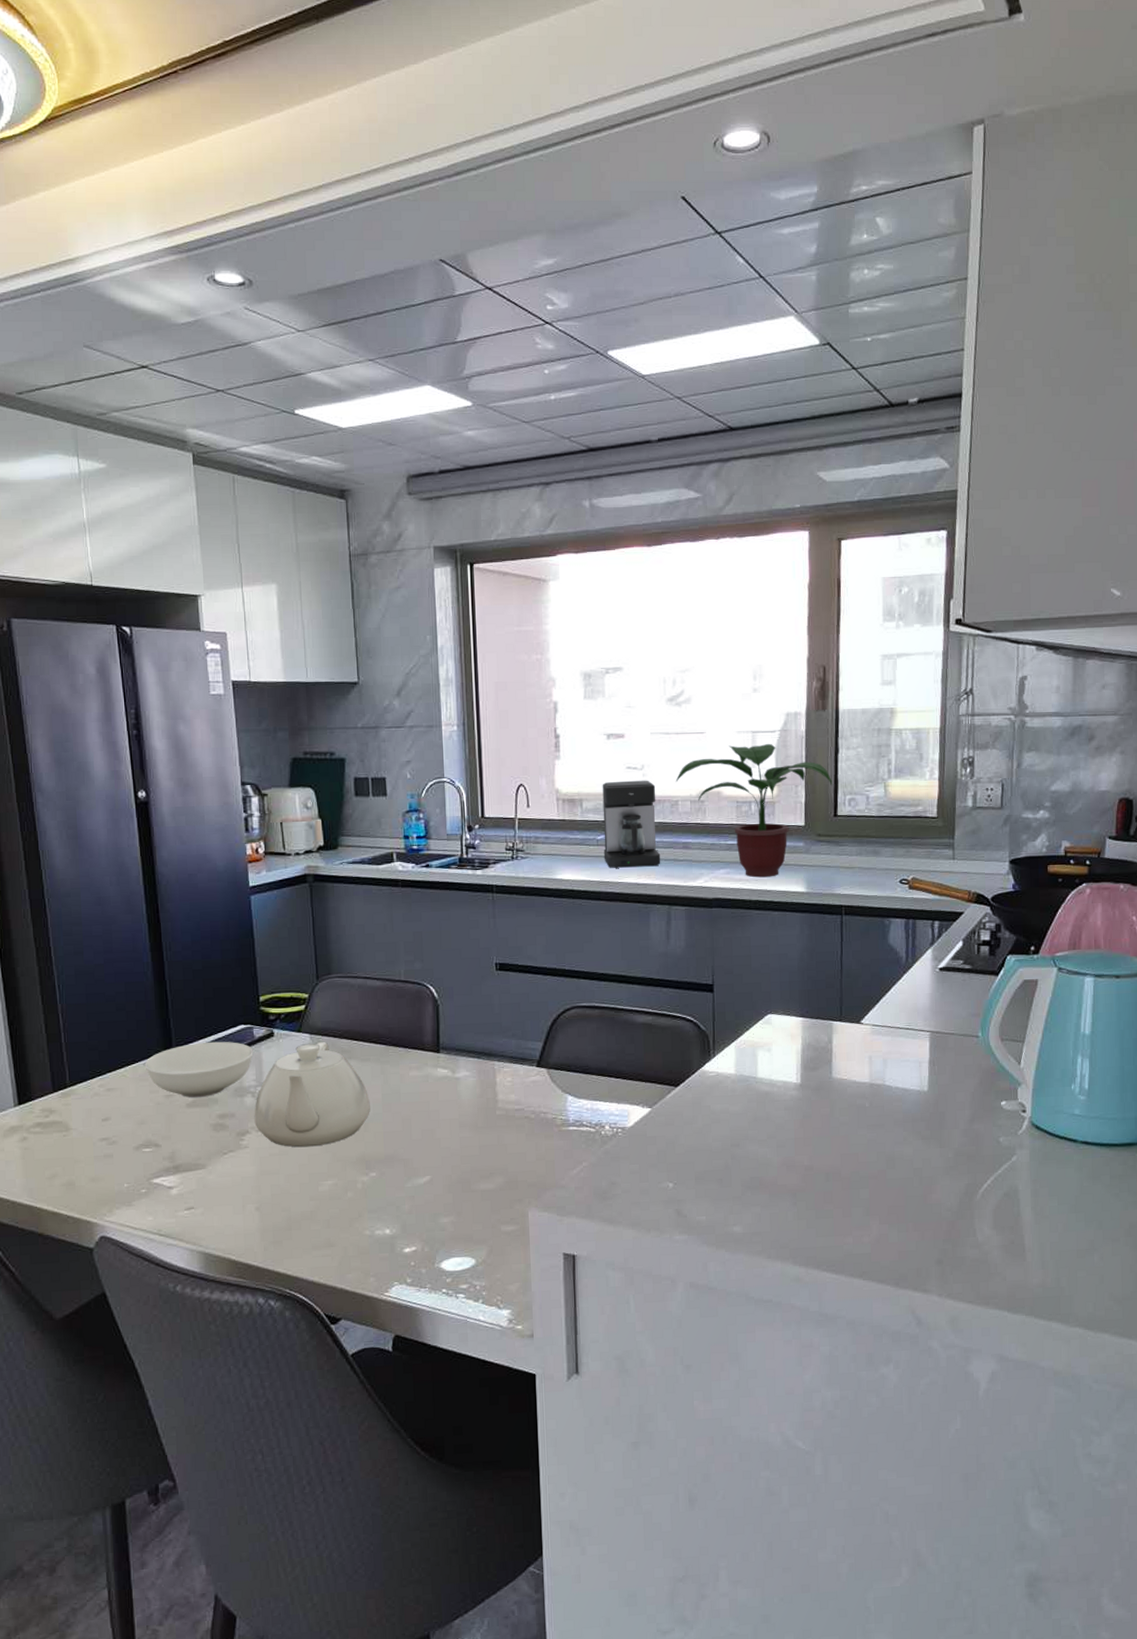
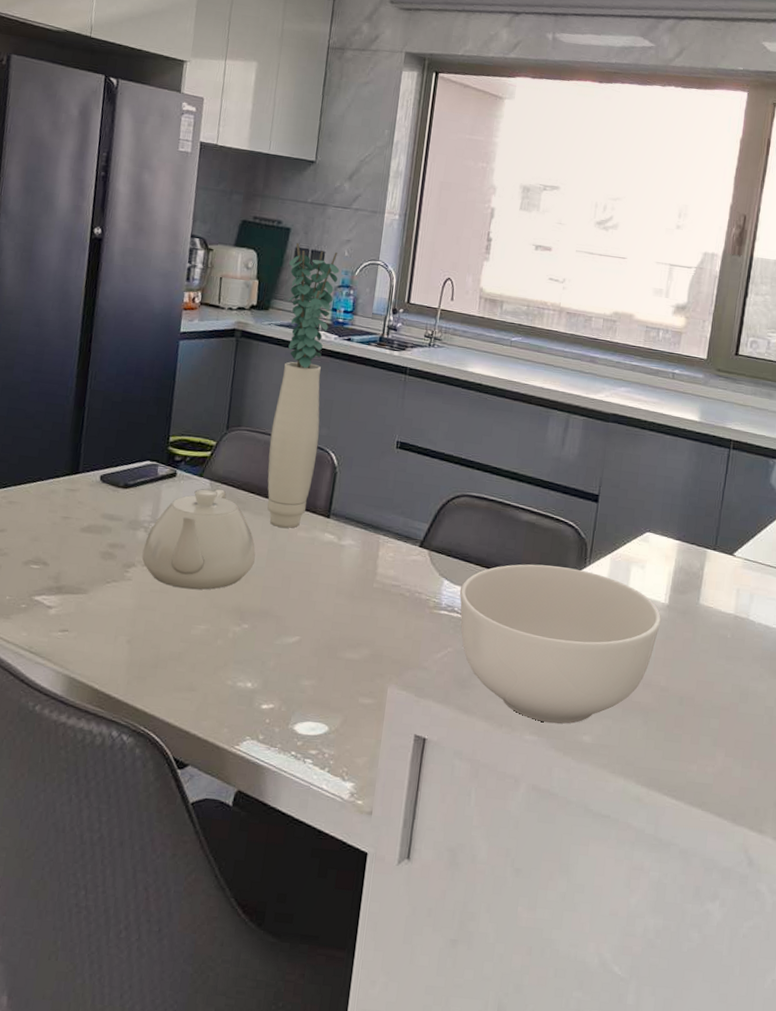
bowl: present [144,1041,254,1098] -> none [49,471,154,525]
vase: none [350,773,415,1070] -> present [267,243,340,528]
bowl: none [585,1063,796,1221] -> present [459,564,662,724]
coffee maker: present [602,780,661,868] -> none [514,289,573,374]
potted plant: present [675,743,832,878] -> none [592,274,738,402]

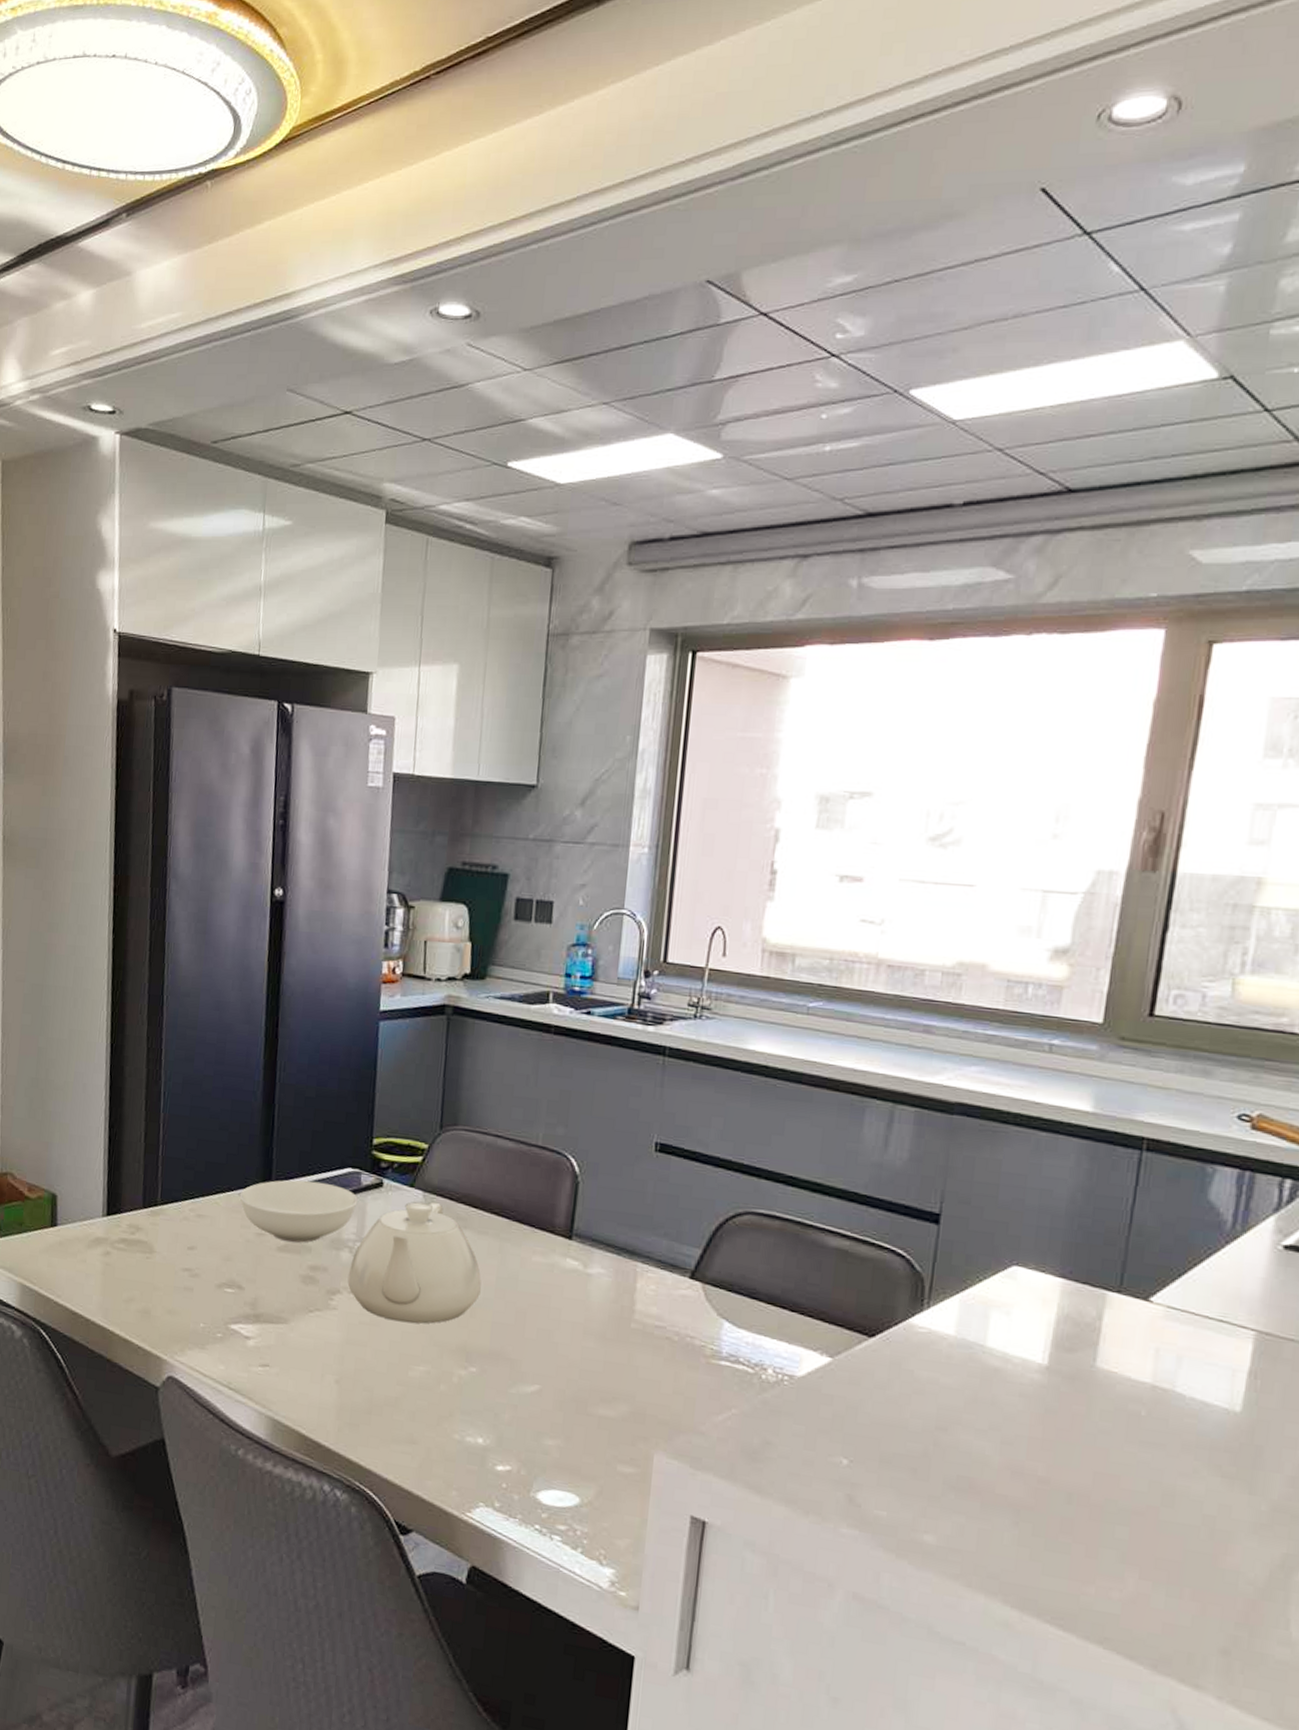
bowl: none [49,471,154,525] -> present [239,1179,358,1243]
vase: present [267,243,340,528] -> none [492,892,573,1252]
bowl: present [459,564,662,724] -> none [745,1304,1038,1518]

